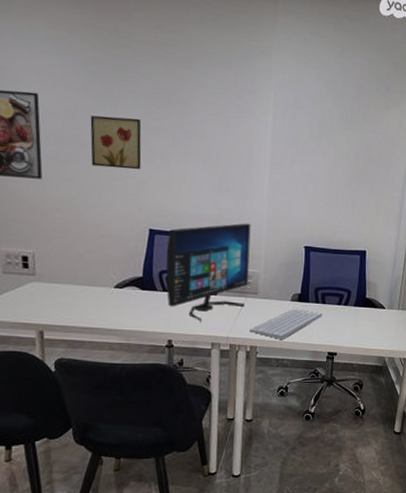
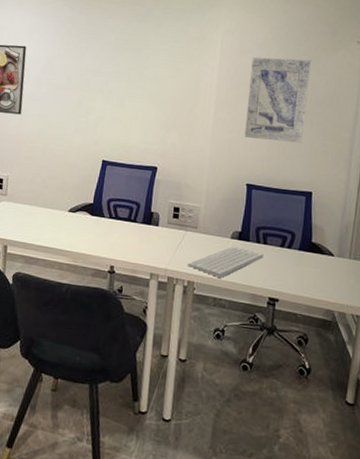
wall art: present [90,115,142,170] -> none [60,62,103,108]
computer monitor: present [166,223,251,322] -> none [112,158,194,251]
wall art: none [301,113,365,203] -> present [245,57,311,143]

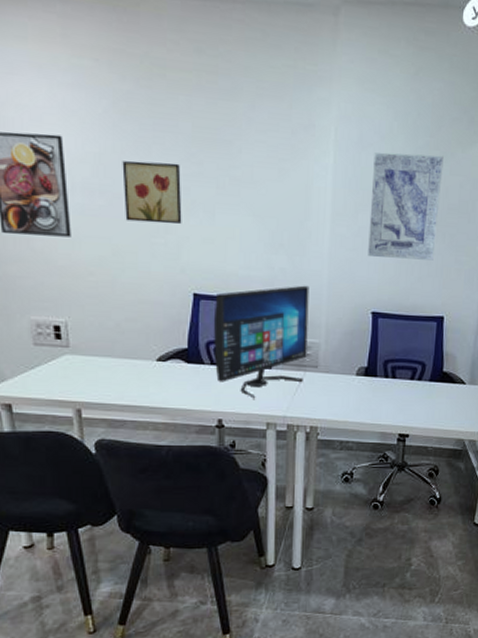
wall art: none [60,62,103,108] -> present [122,160,182,225]
computer monitor: none [112,158,194,251] -> present [213,285,309,399]
computer keyboard: present [188,247,264,278] -> none [309,385,393,419]

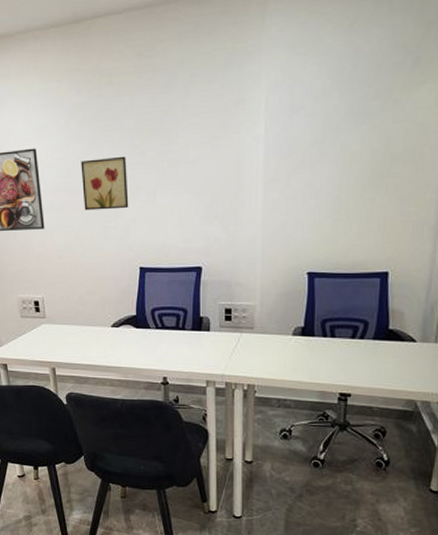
computer monitor: present [213,285,309,399] -> none [157,252,244,359]
wall art: present [368,152,444,261] -> none [302,104,384,217]

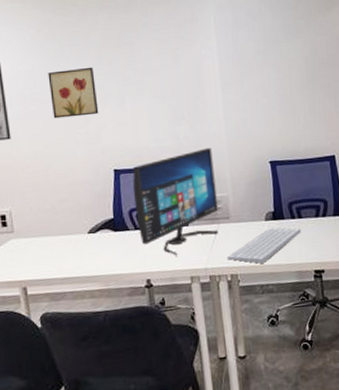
computer monitor: none [157,252,244,359] -> present [132,147,218,256]
computer keyboard: none [246,344,332,378] -> present [227,227,301,264]

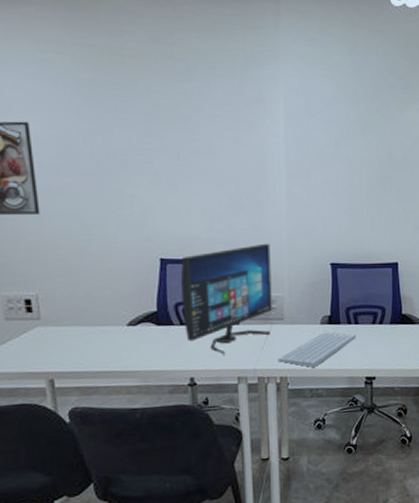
wall art: present [48,67,99,119] -> none [87,140,146,196]

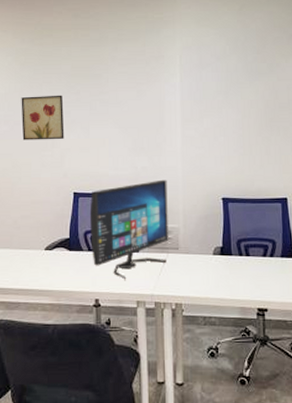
wall art: none [87,140,146,196] -> present [21,95,65,140]
computer keyboard: present [278,332,356,367] -> none [173,263,248,296]

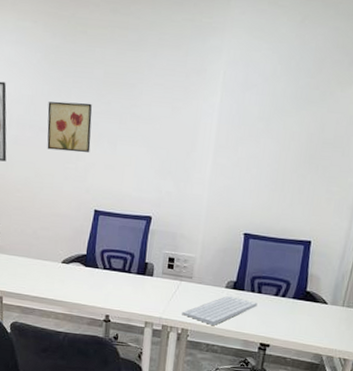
computer monitor: present [89,179,168,280] -> none [106,207,191,301]
computer keyboard: none [173,263,248,296] -> present [182,296,258,325]

